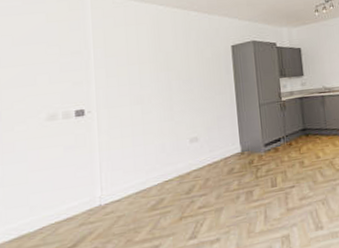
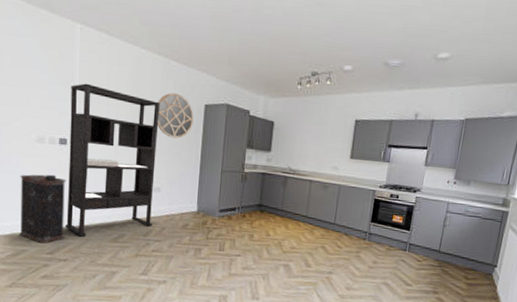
oil can: none [28,152,91,238] -> present [19,174,66,244]
shelving unit: none [85,48,195,216] -> present [65,83,160,237]
home mirror: none [182,40,223,84] -> present [157,92,194,139]

